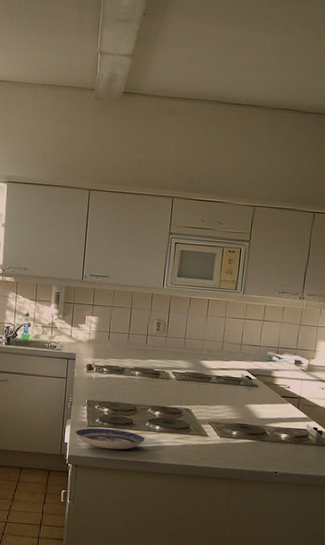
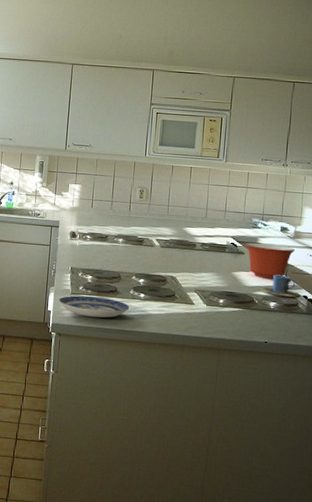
mixing bowl: none [259,376,308,411] -> present [245,243,296,279]
cup: none [273,407,311,429] -> present [260,274,301,297]

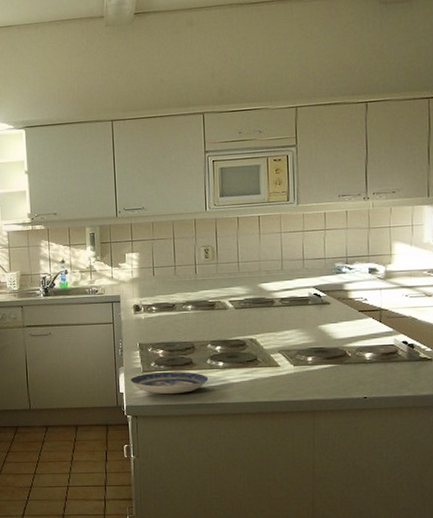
mixing bowl: present [245,243,296,279] -> none [330,289,388,328]
cup: present [260,274,301,297] -> none [353,321,400,345]

